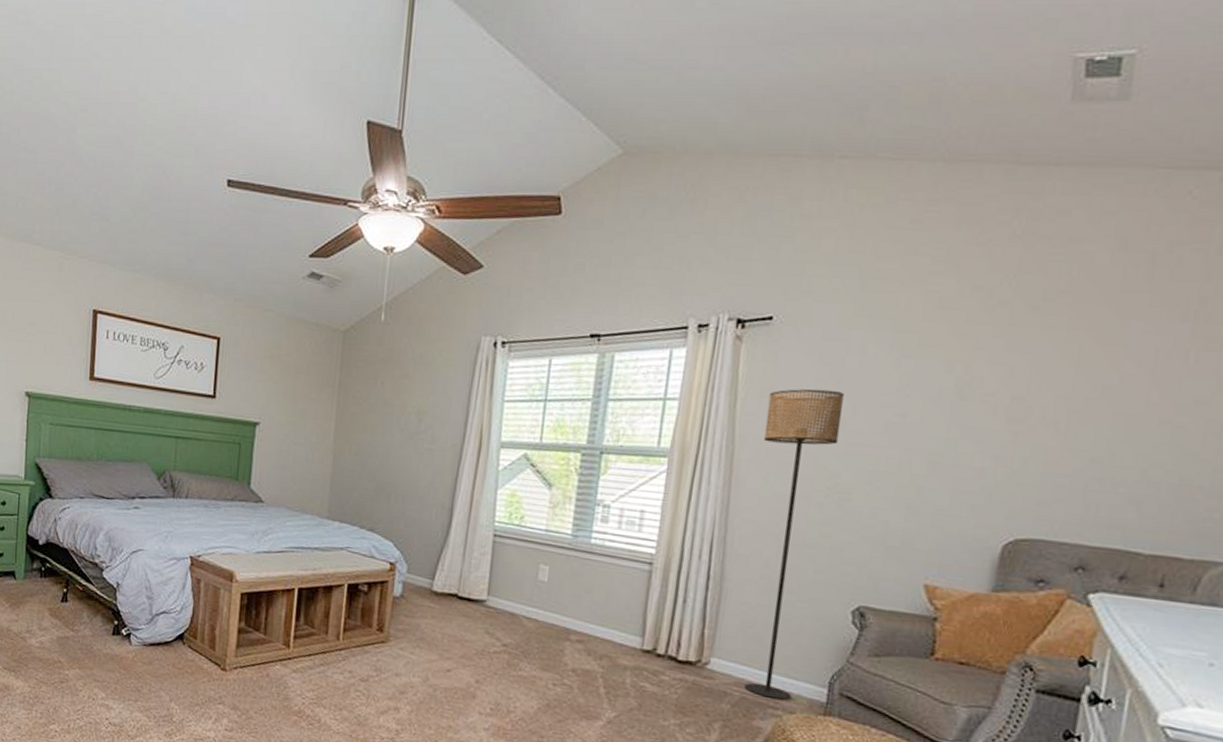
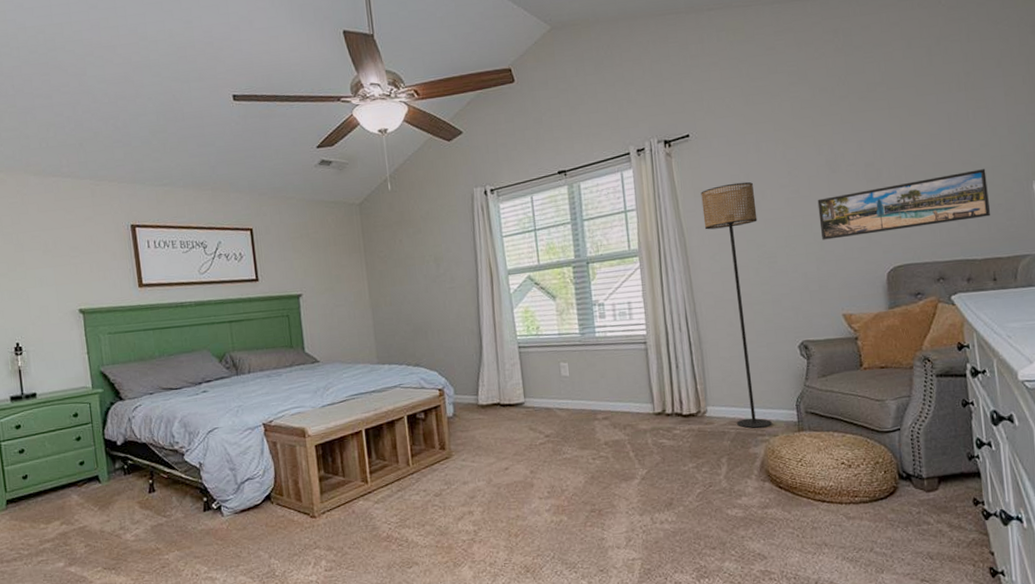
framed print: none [922,431,1193,500] -> present [817,169,990,240]

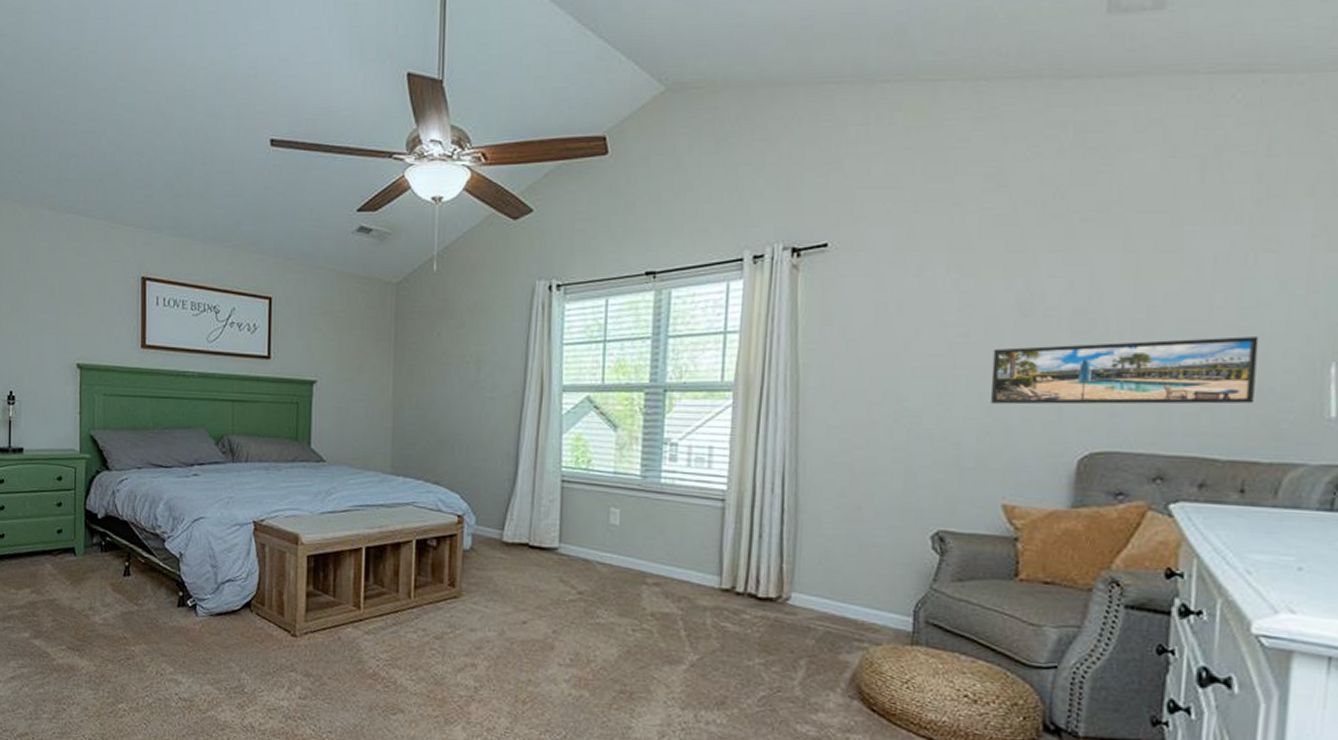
floor lamp: present [701,181,772,429] -> none [827,313,905,632]

